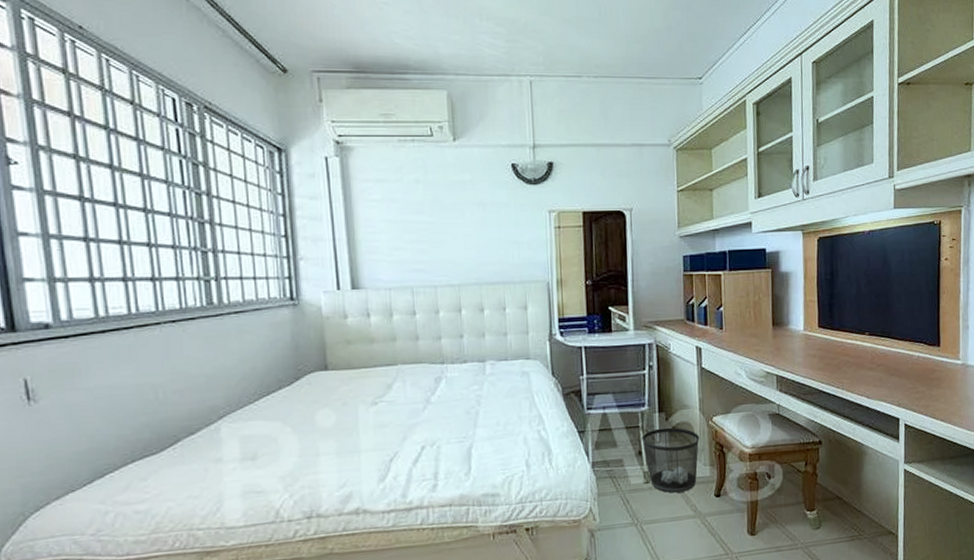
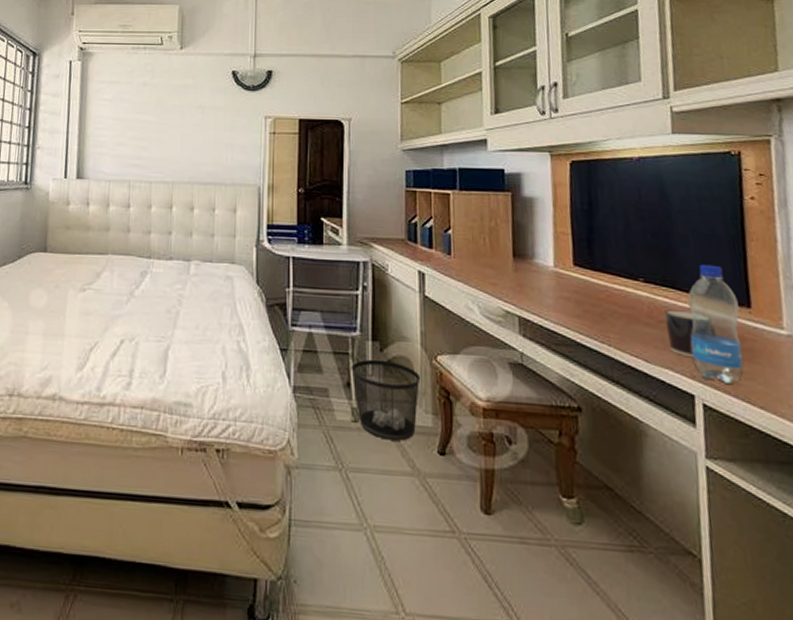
mug: none [882,354,902,391] -> present [663,309,695,358]
bottle: none [898,315,933,407] -> present [688,264,744,385]

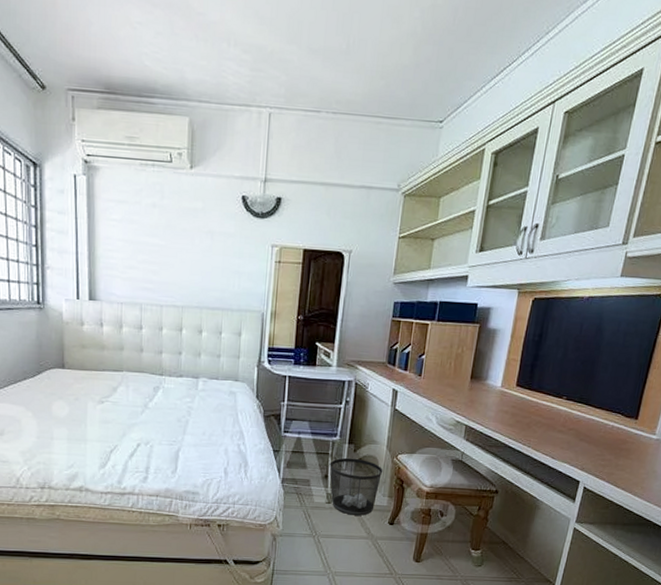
mug: present [663,309,695,358] -> none [571,420,595,455]
bottle: present [688,264,744,385] -> none [585,386,630,474]

